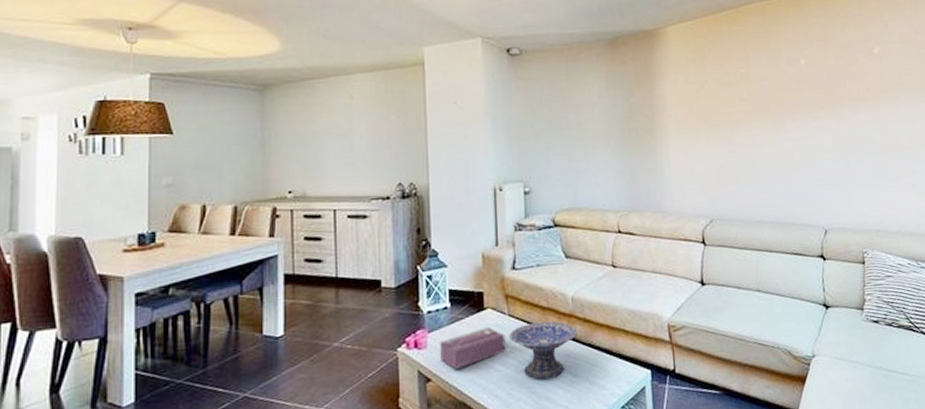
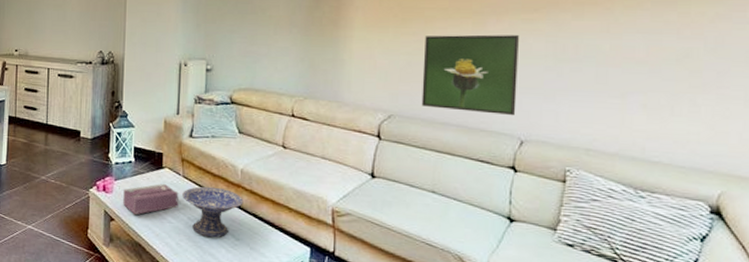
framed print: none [734,132,818,208] -> present [421,34,519,116]

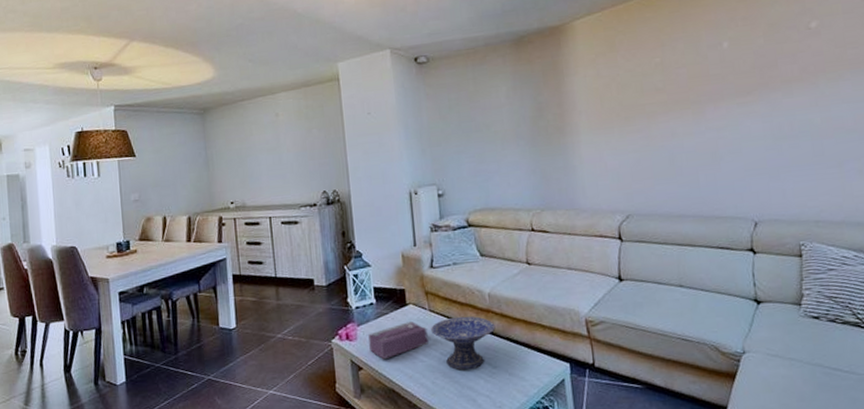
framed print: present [421,34,519,116] -> none [650,119,746,202]

